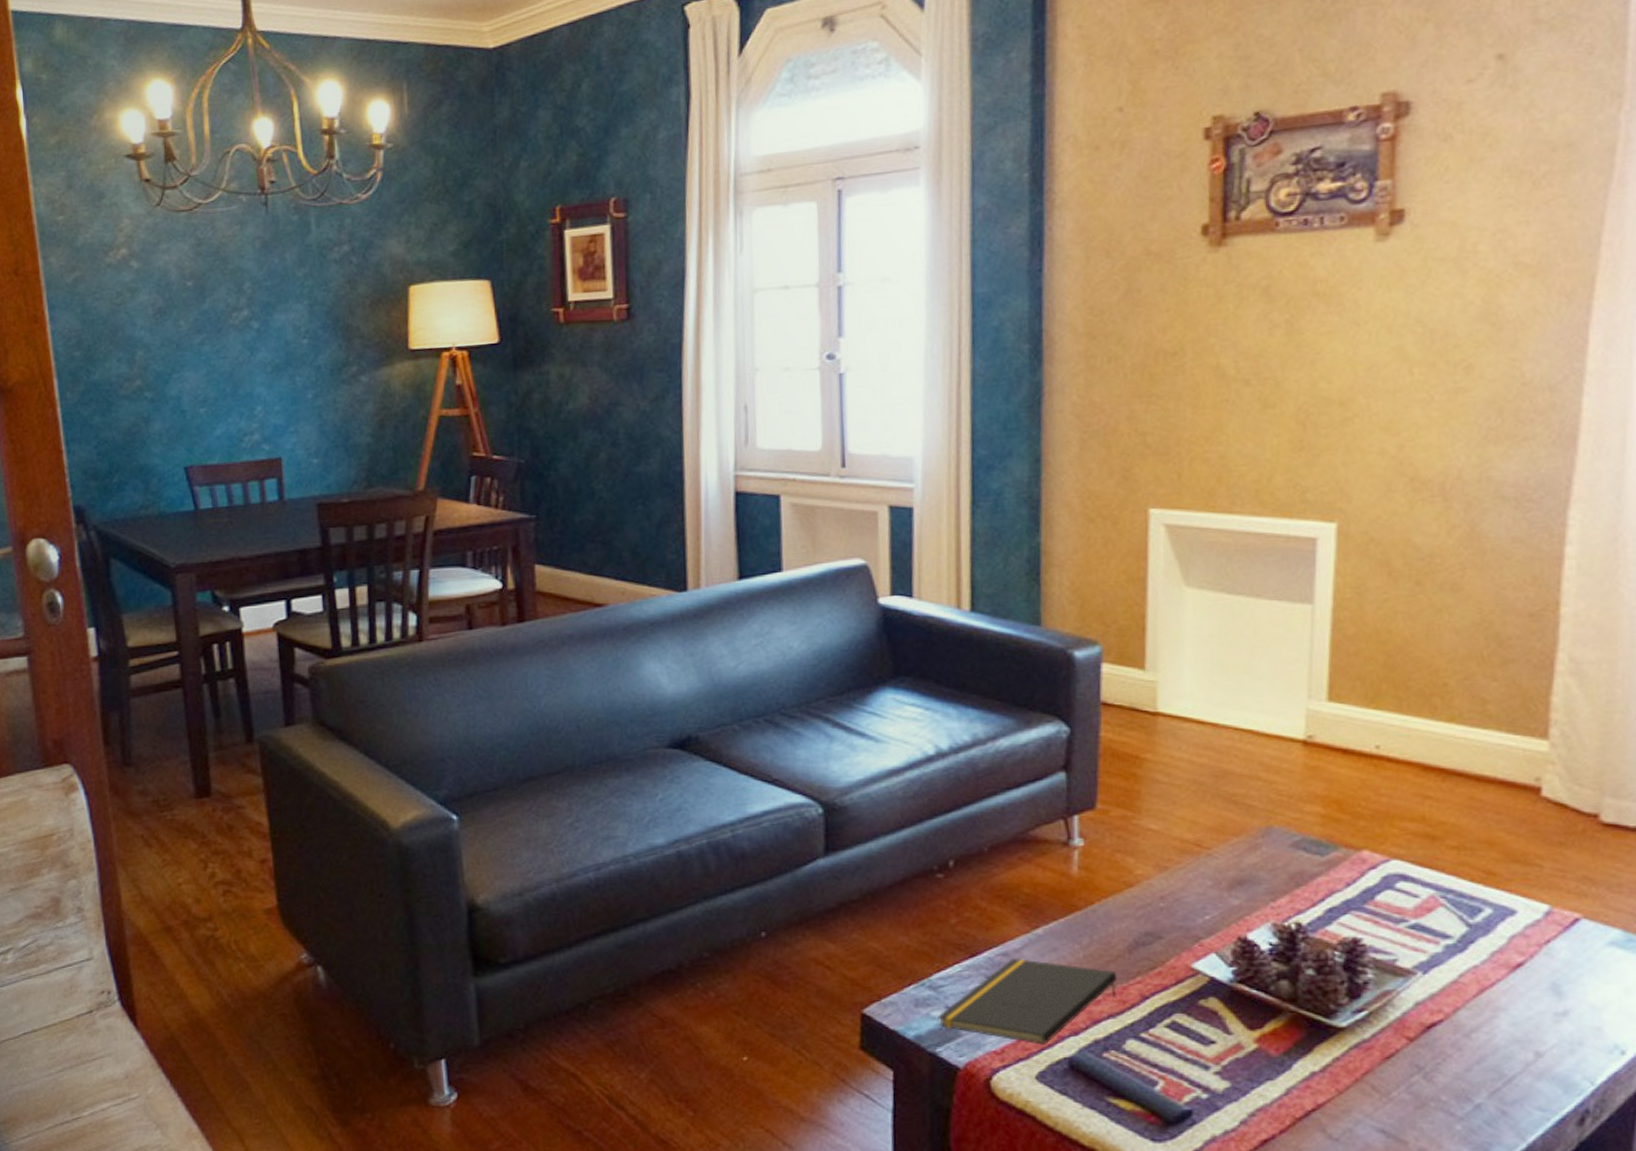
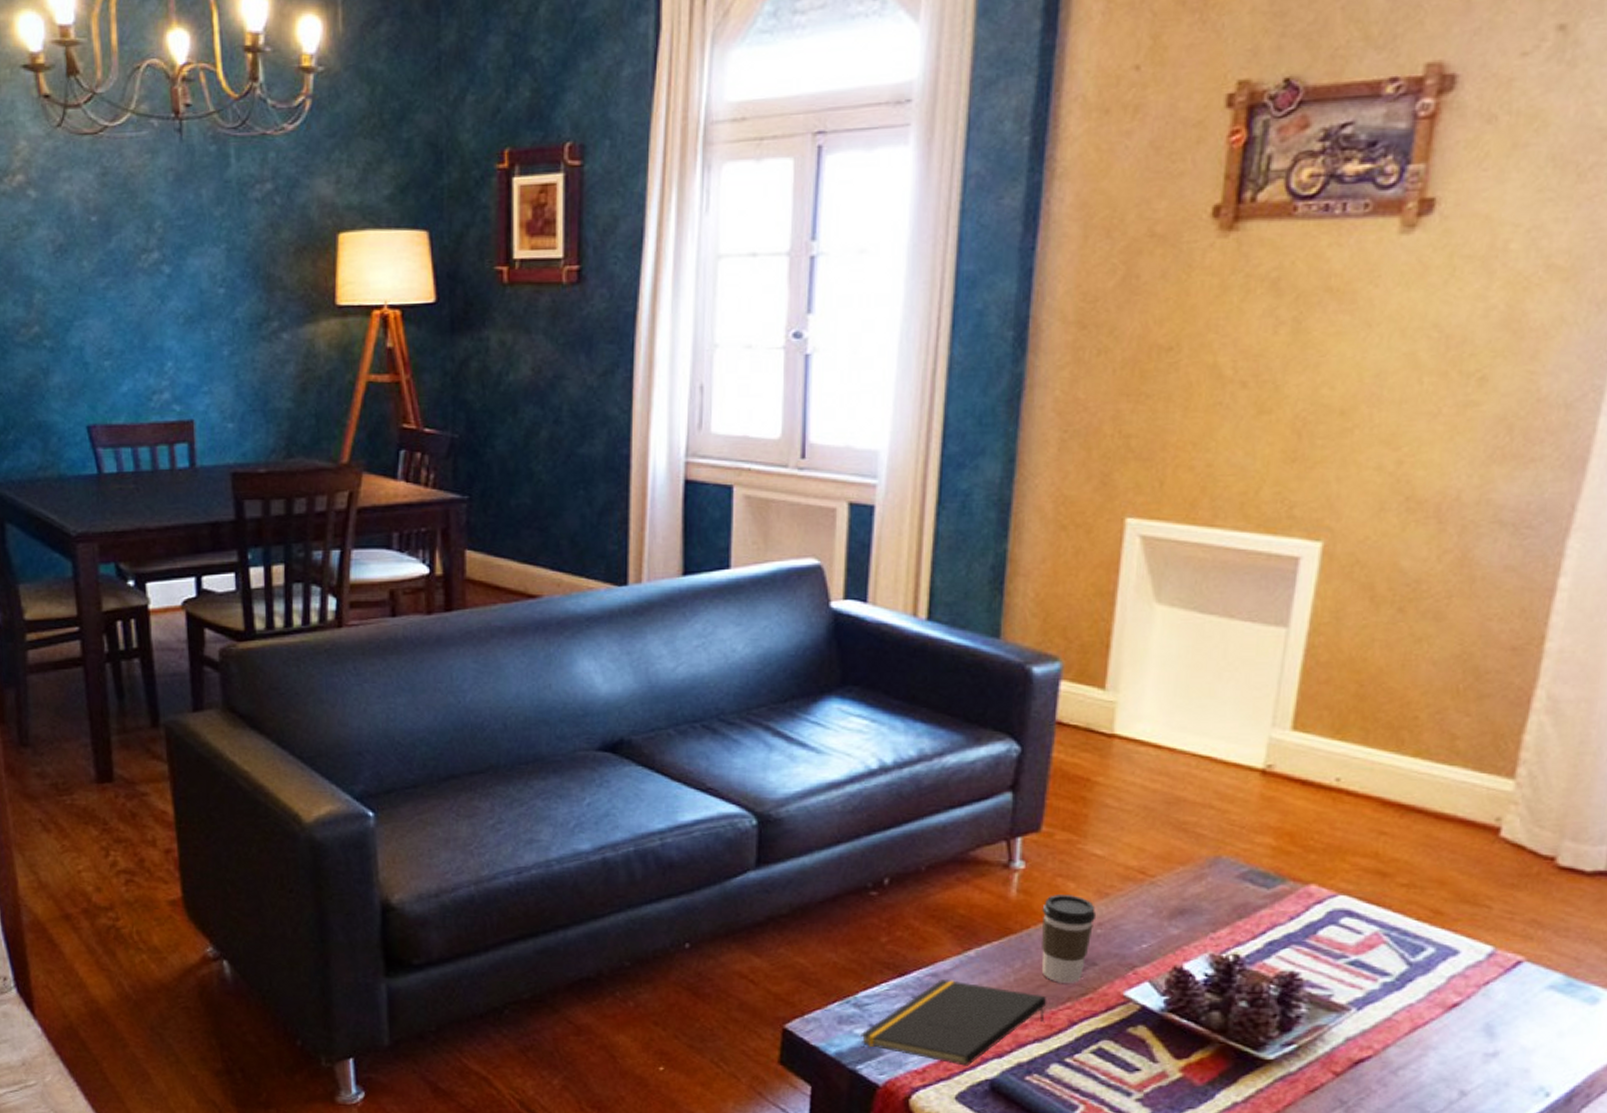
coffee cup: none [1104,870,1158,957] -> present [1041,895,1097,983]

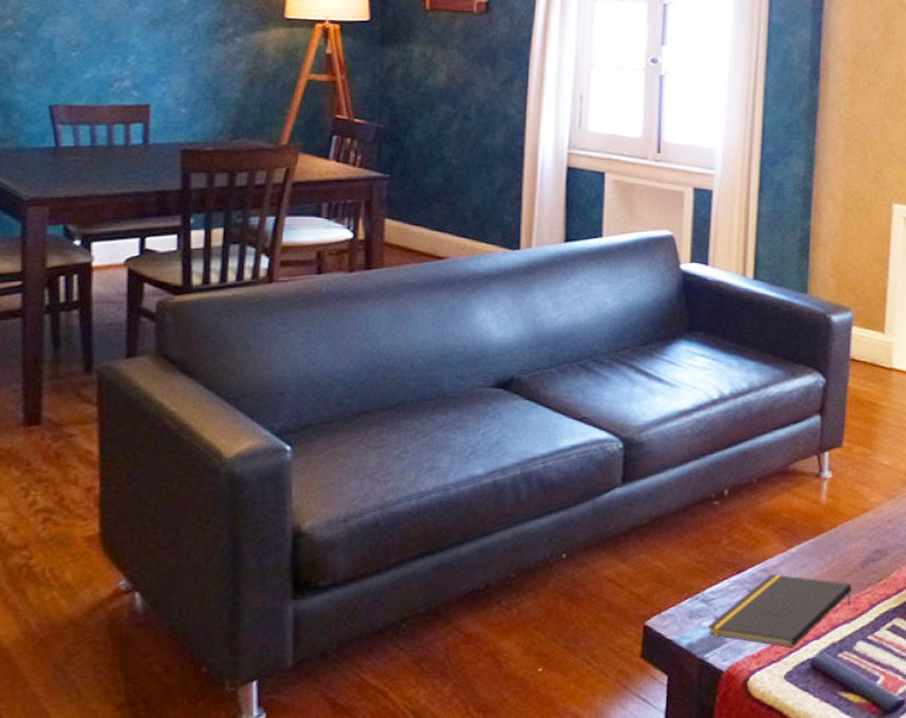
coffee cup: present [1041,895,1097,983] -> none [846,498,886,572]

